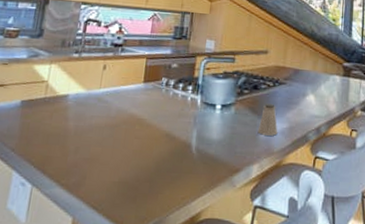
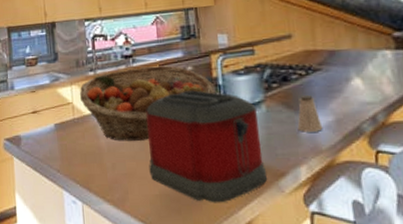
fruit basket: none [56,56,194,128] -> present [79,65,215,141]
toaster: none [113,85,226,194] -> present [146,90,267,203]

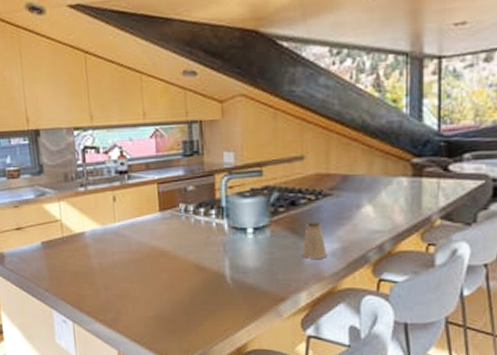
fruit basket: present [79,65,215,141] -> none [68,183,218,262]
toaster: present [146,90,267,203] -> none [142,212,266,326]

